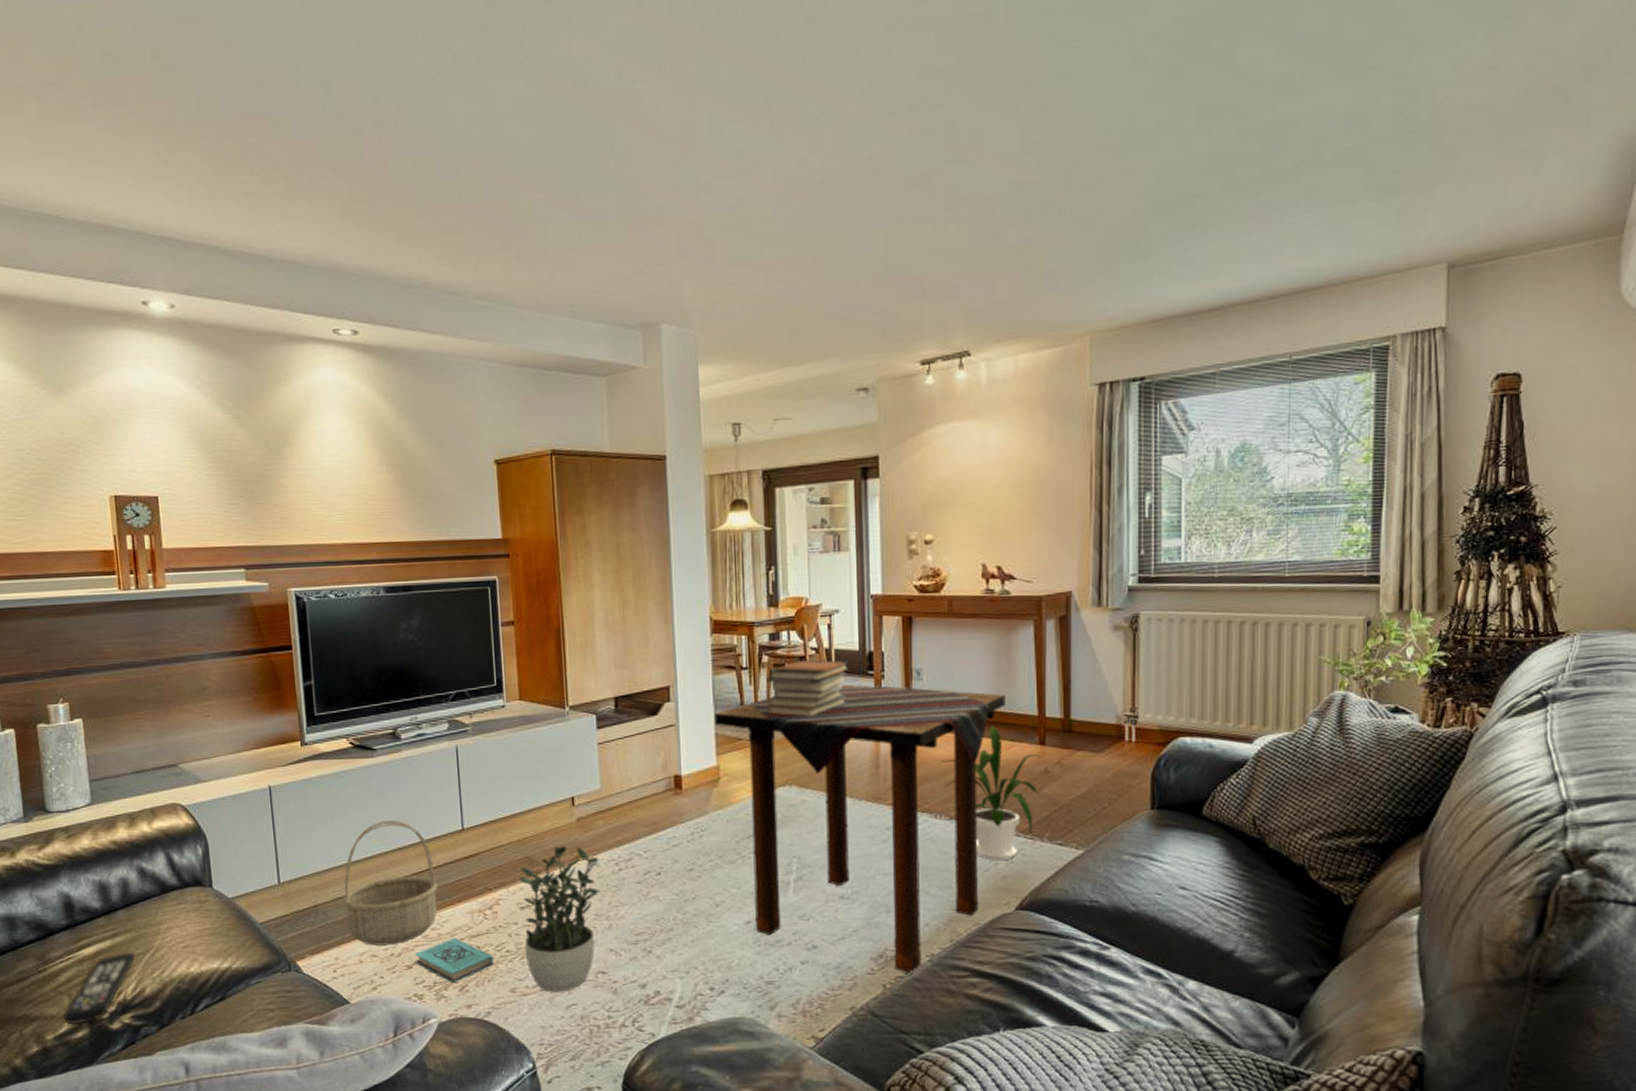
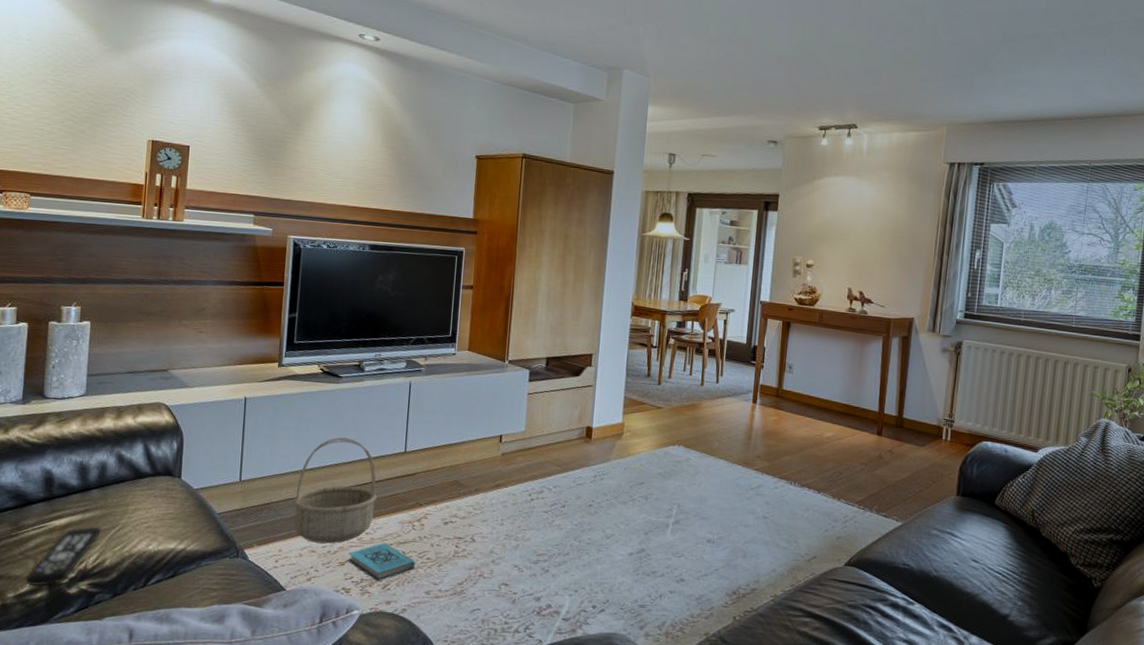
potted plant: present [519,846,600,991] -> none [442,474,516,597]
side table: present [715,684,1006,974] -> none [625,368,855,610]
book stack: present [767,659,849,717] -> none [668,345,737,392]
house plant: present [942,726,1042,860] -> none [800,416,878,524]

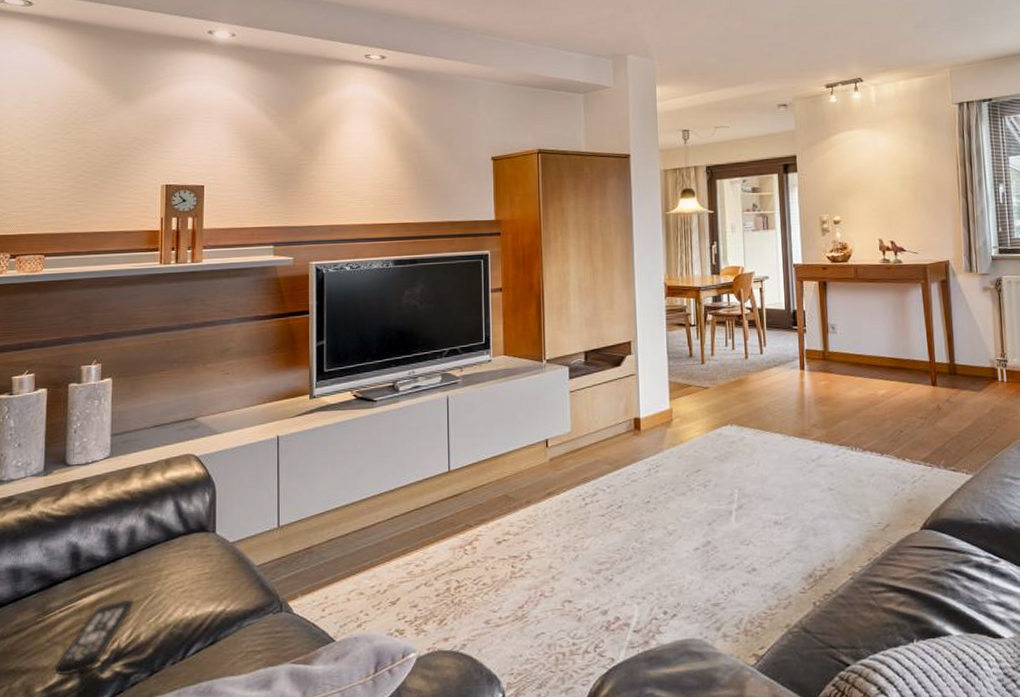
basket: present [293,437,378,544] -> none [336,465,425,584]
book: present [347,542,416,582] -> none [398,573,471,618]

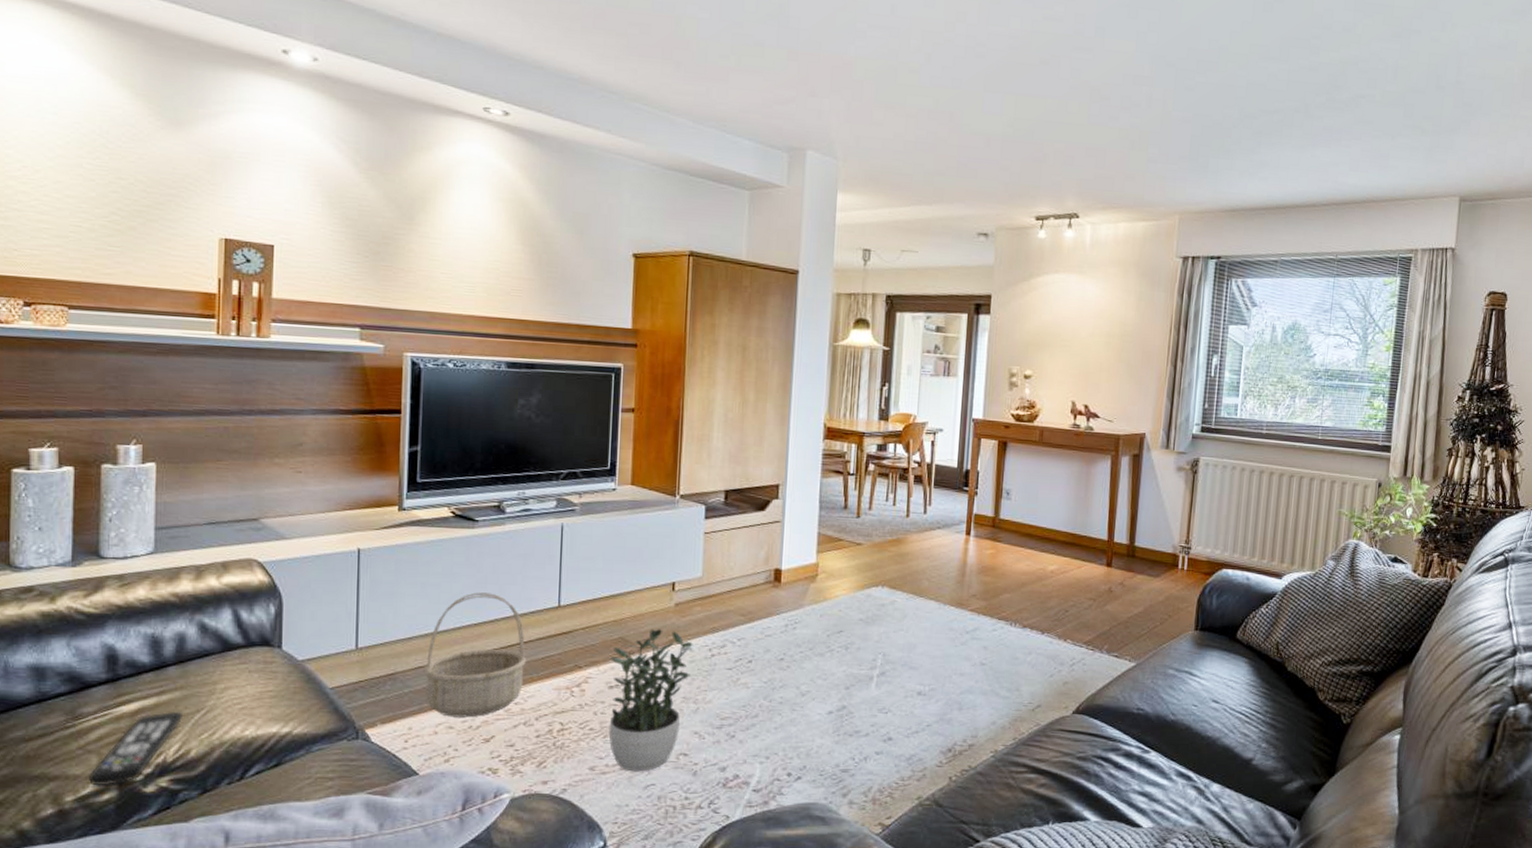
basket: none [336,465,425,584] -> present [423,592,527,718]
potted plant: none [497,484,568,621] -> present [608,629,693,771]

